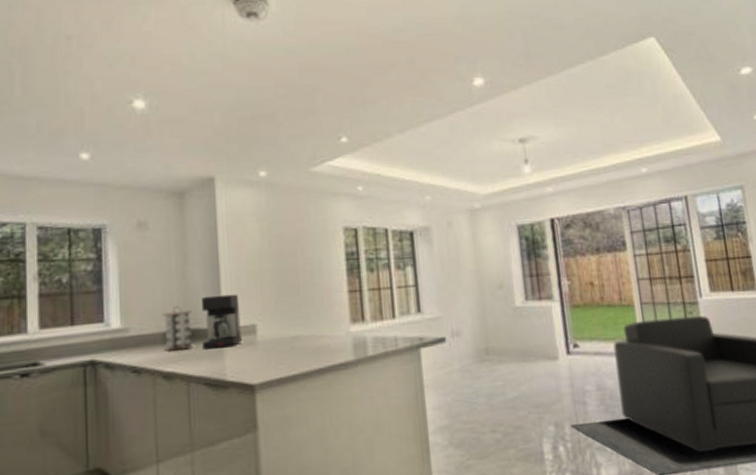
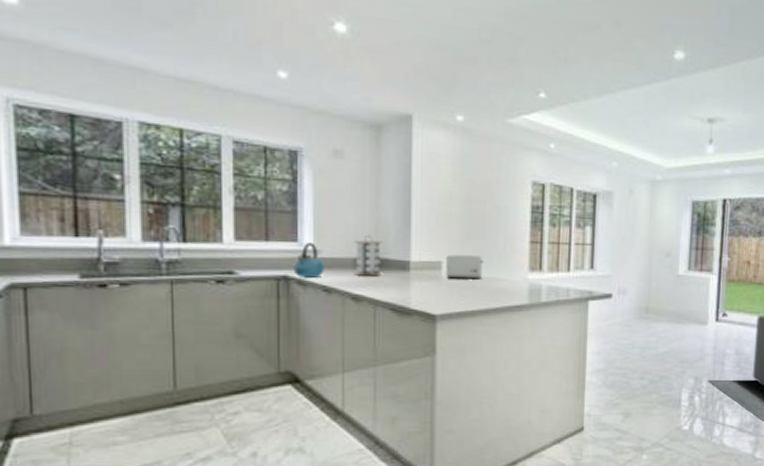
kettle: none [100,321,133,360] -> present [293,243,325,278]
coffee maker: present [200,294,242,350] -> none [391,229,428,279]
toaster: none [260,313,301,342] -> present [446,254,483,280]

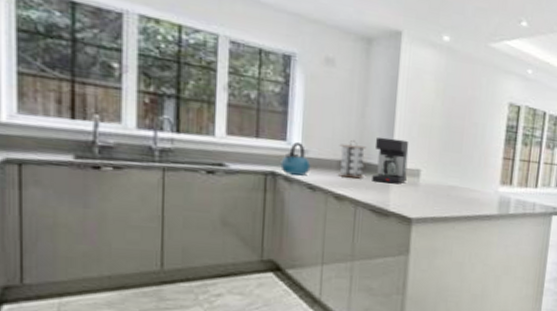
coffee maker: none [391,229,428,279] -> present [372,136,409,184]
toaster: present [446,254,483,280] -> none [423,164,459,189]

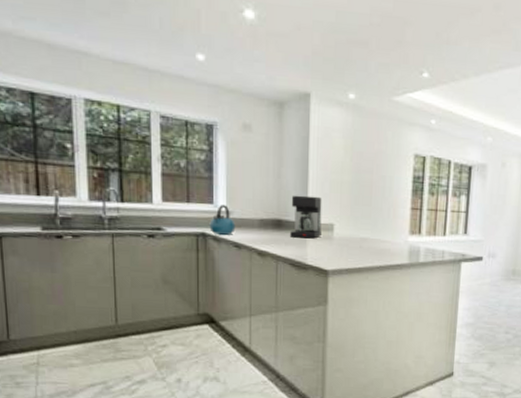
spice rack: present [339,139,367,179] -> none [259,199,284,235]

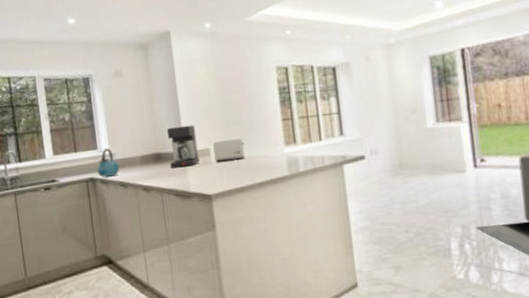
toaster: none [337,218,370,241] -> present [213,138,246,162]

